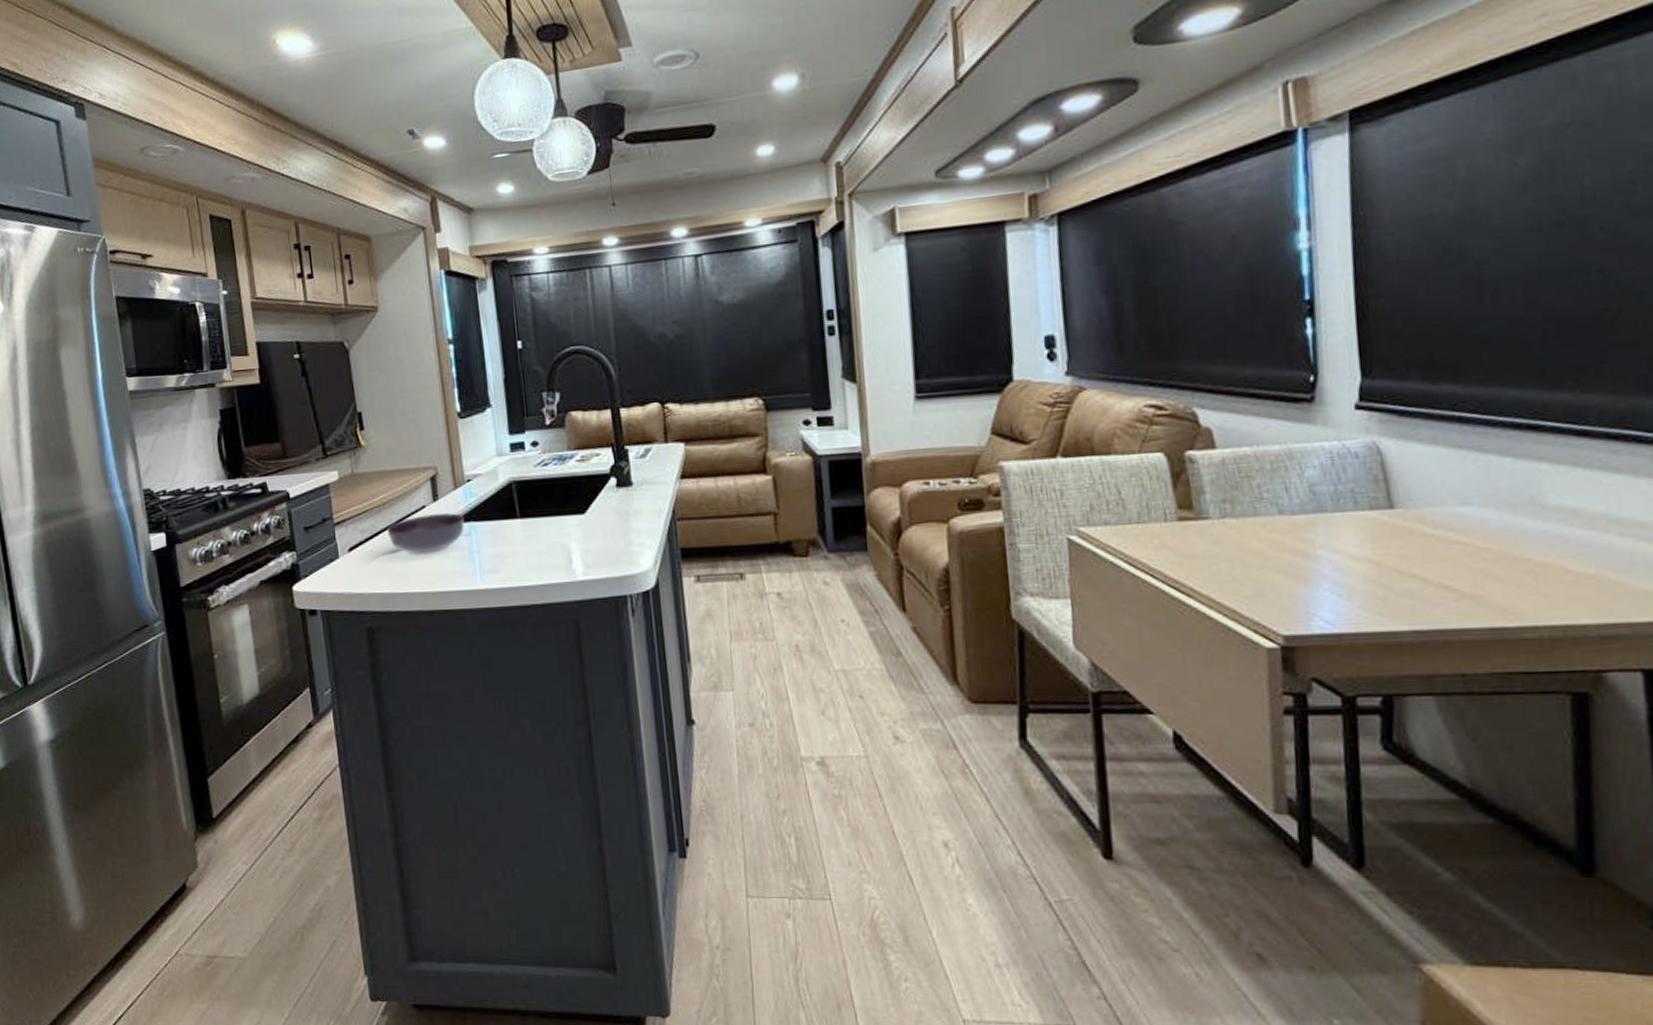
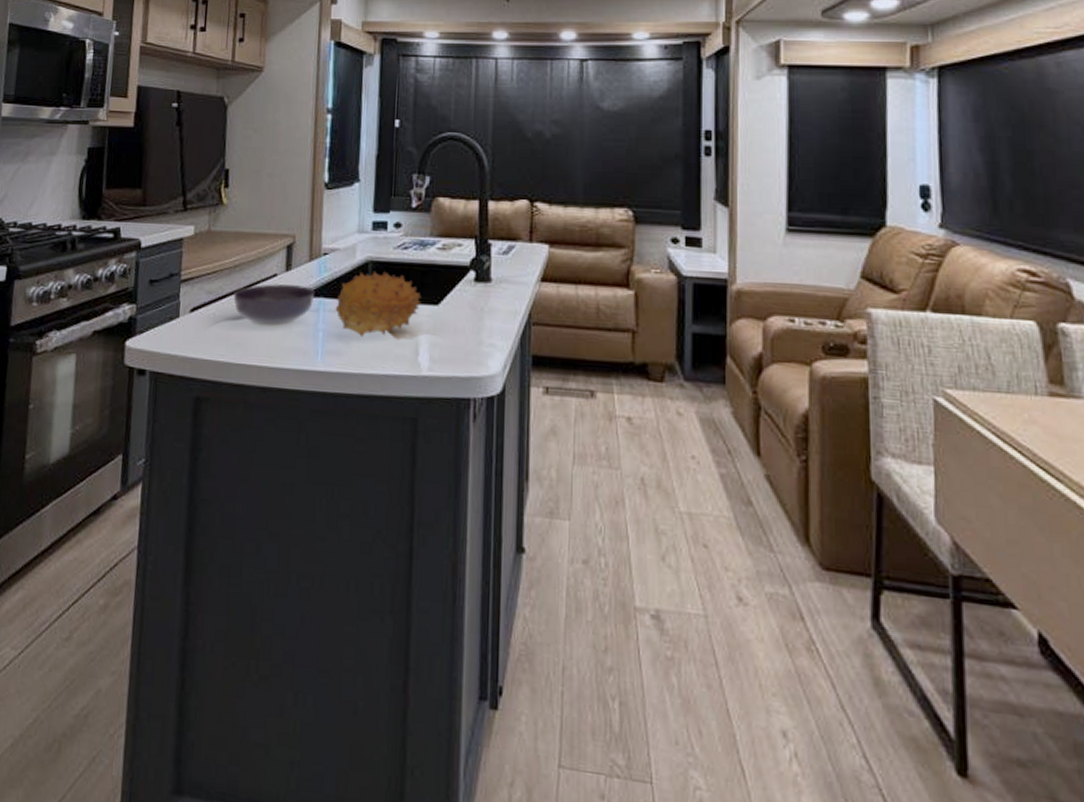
fruit: none [486,489,568,554] -> present [335,271,422,338]

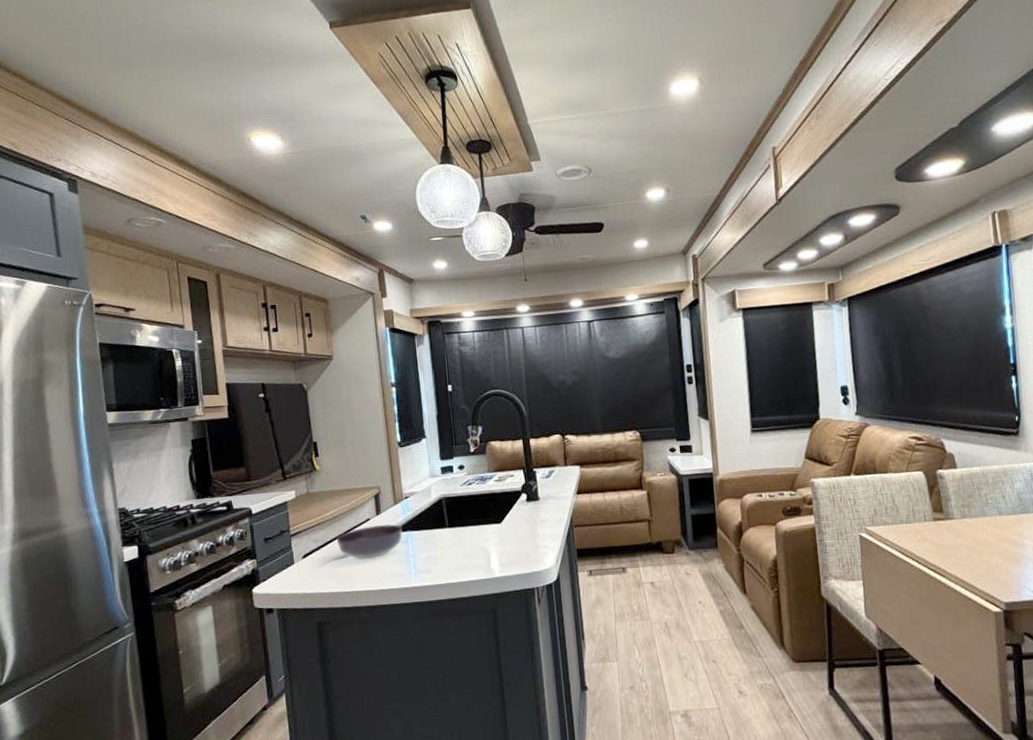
fruit: present [335,271,422,338] -> none [420,504,488,557]

